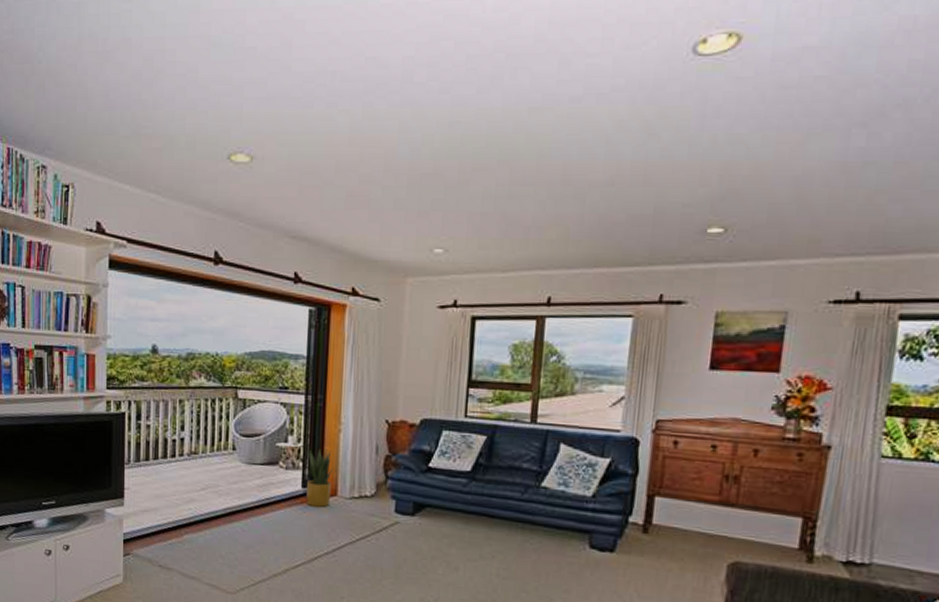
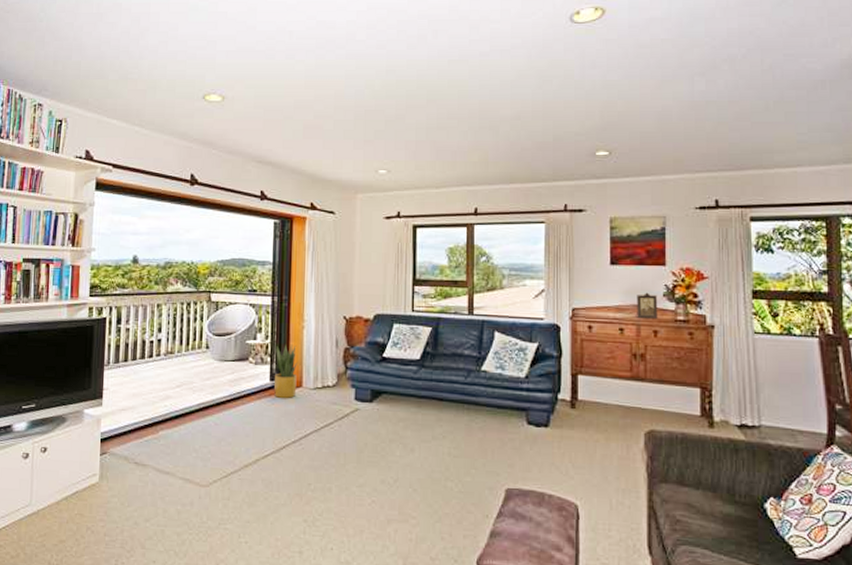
photo frame: none [733,404,764,435] -> present [635,292,658,318]

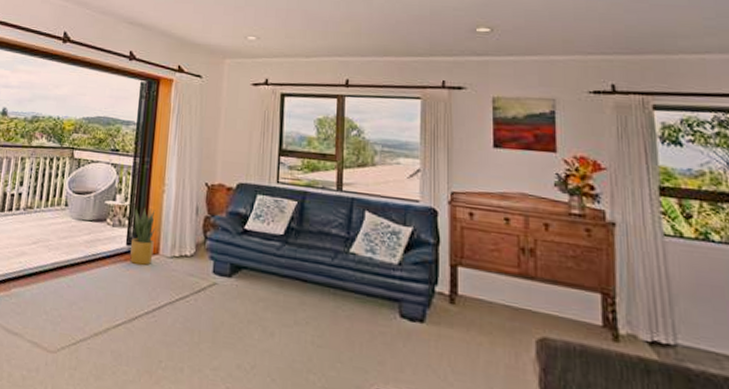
photo frame: present [635,292,658,318] -> none [523,180,549,210]

